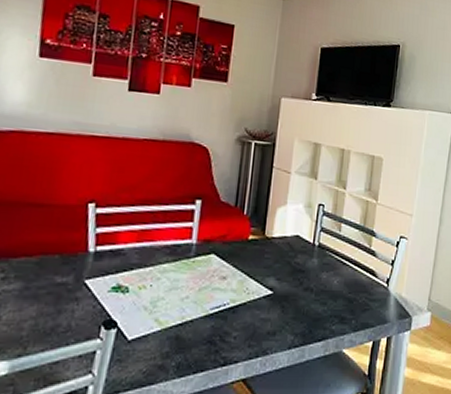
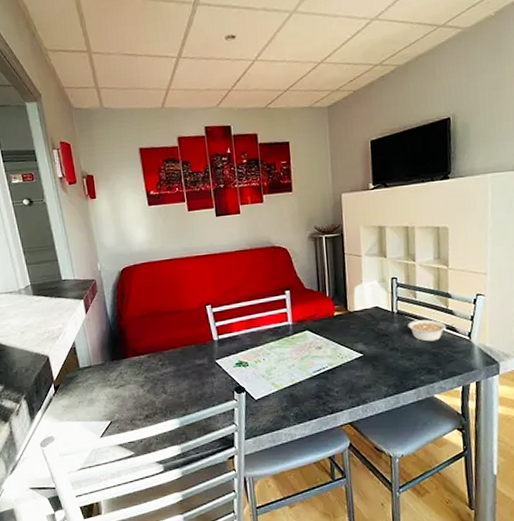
legume: none [327,257,375,285] -> present [407,319,455,342]

